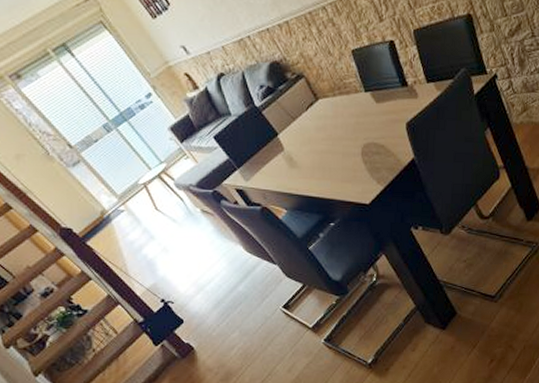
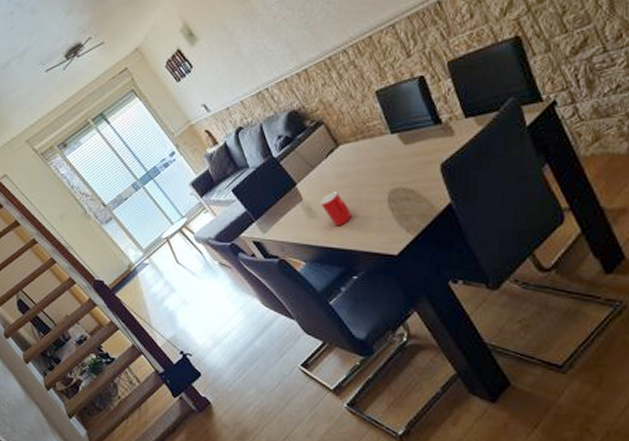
cup: none [300,143,330,176] -> present [320,192,352,226]

